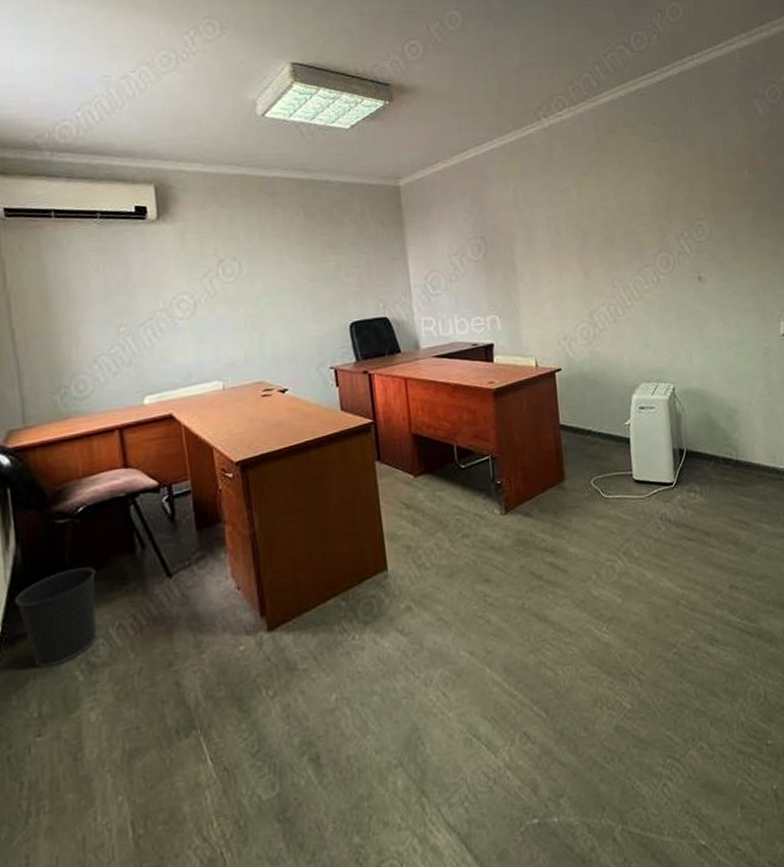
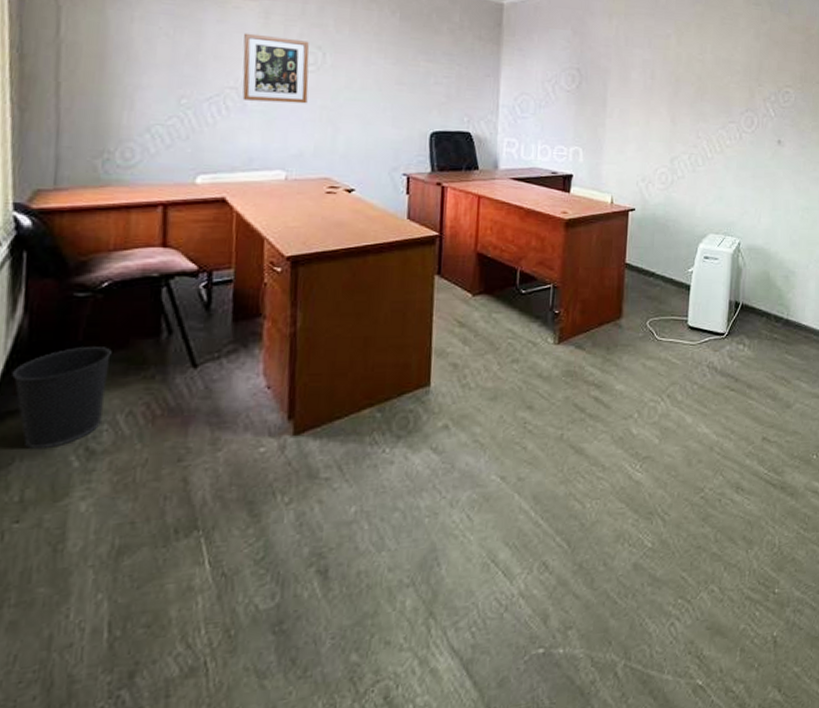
wall art: none [165,254,232,320] -> present [242,33,309,104]

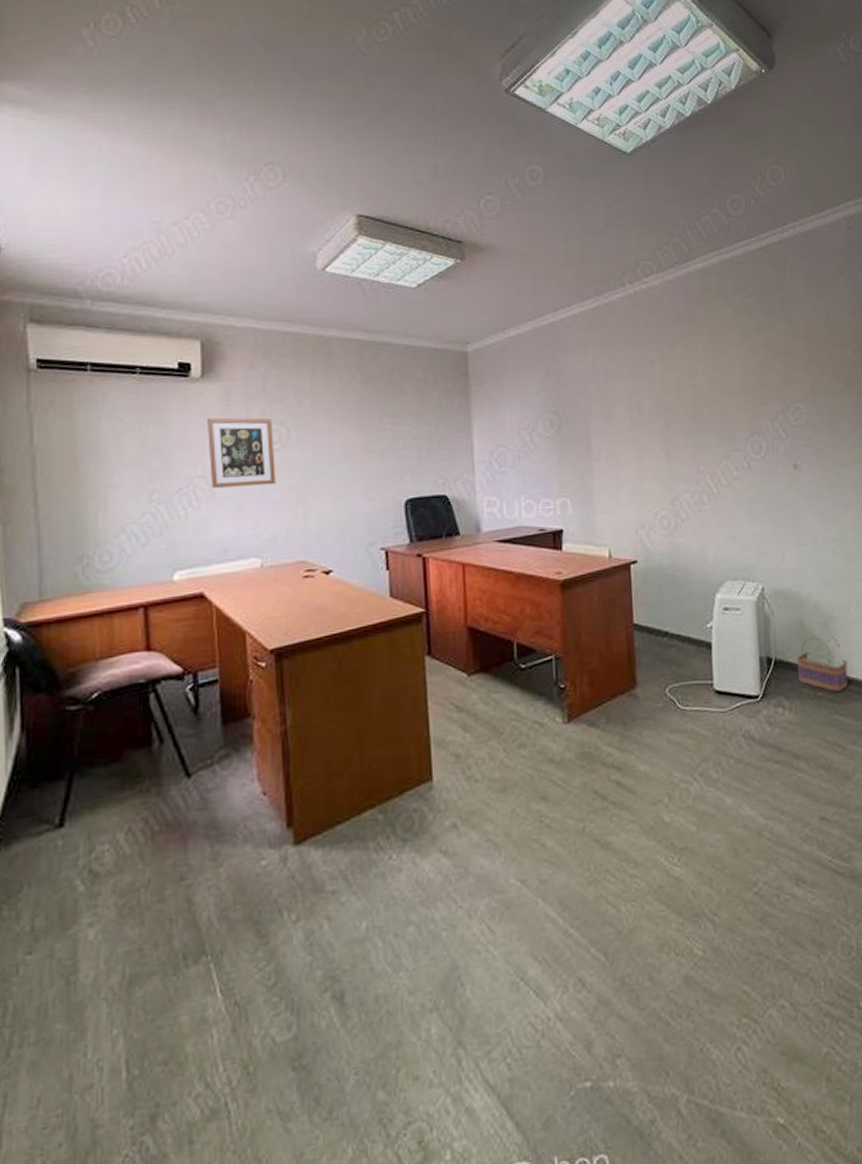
wastebasket: present [12,347,112,450] -> none [14,761,106,875]
basket: none [759,287,801,336] -> present [796,636,848,693]

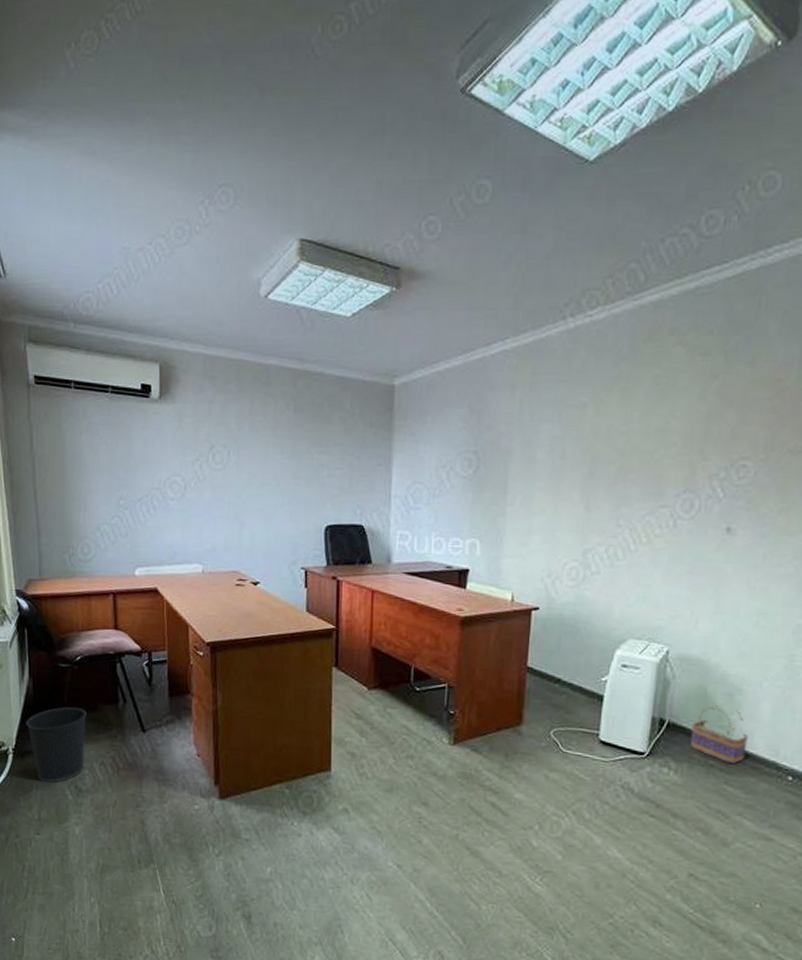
wastebasket: none [14,761,106,875] -> present [26,707,87,783]
wall art: present [208,417,276,488] -> none [163,436,217,501]

